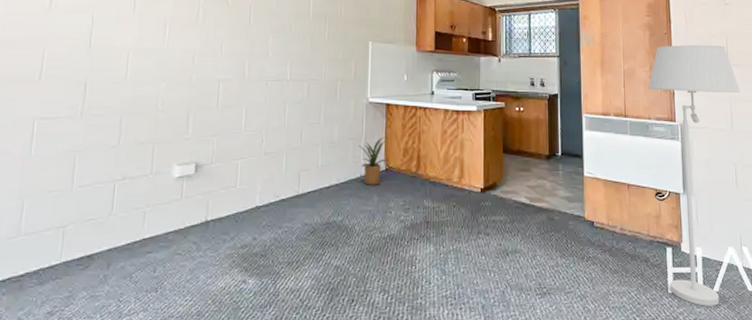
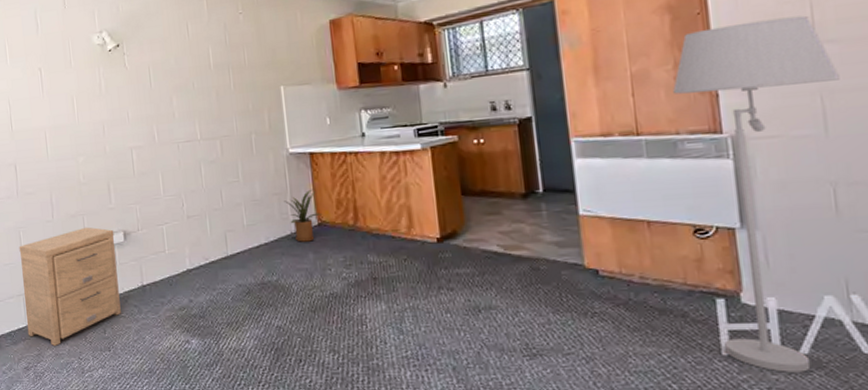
side table: none [60,156,185,286] -> present [19,227,121,346]

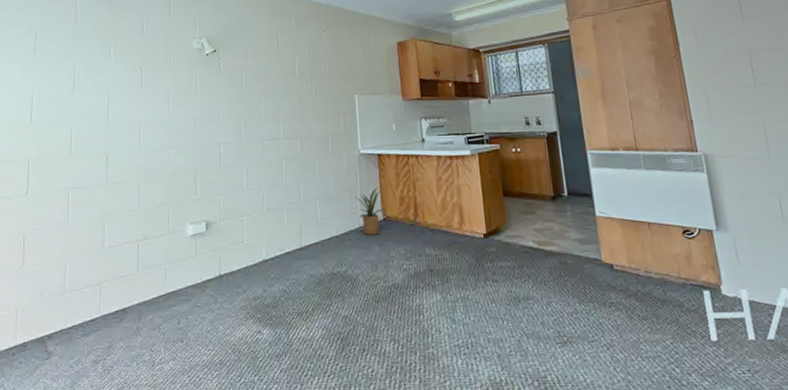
side table: present [19,227,121,346] -> none [100,216,197,337]
floor lamp: present [673,15,840,373] -> none [660,64,778,356]

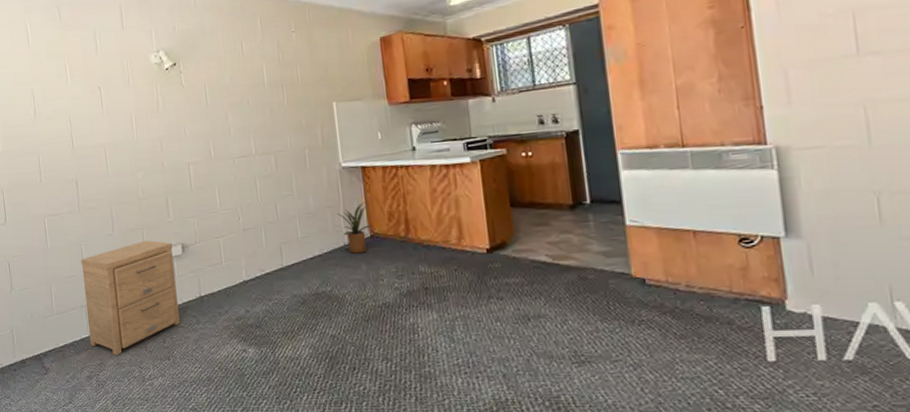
side table: none [100,216,197,337] -> present [81,240,180,355]

